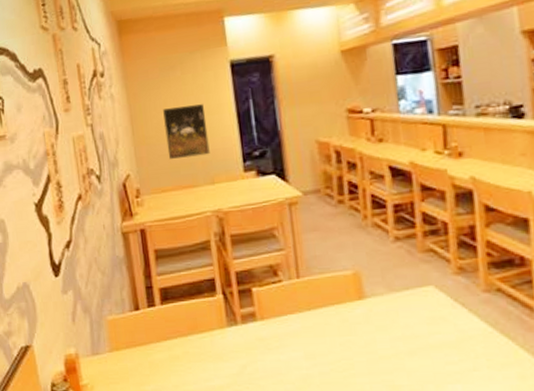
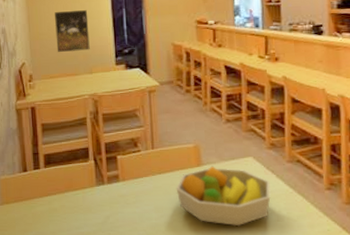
fruit bowl: none [331,298,463,378] -> present [176,166,271,227]

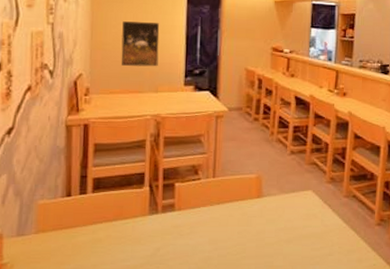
fruit bowl: present [176,166,271,227] -> none [233,198,327,261]

